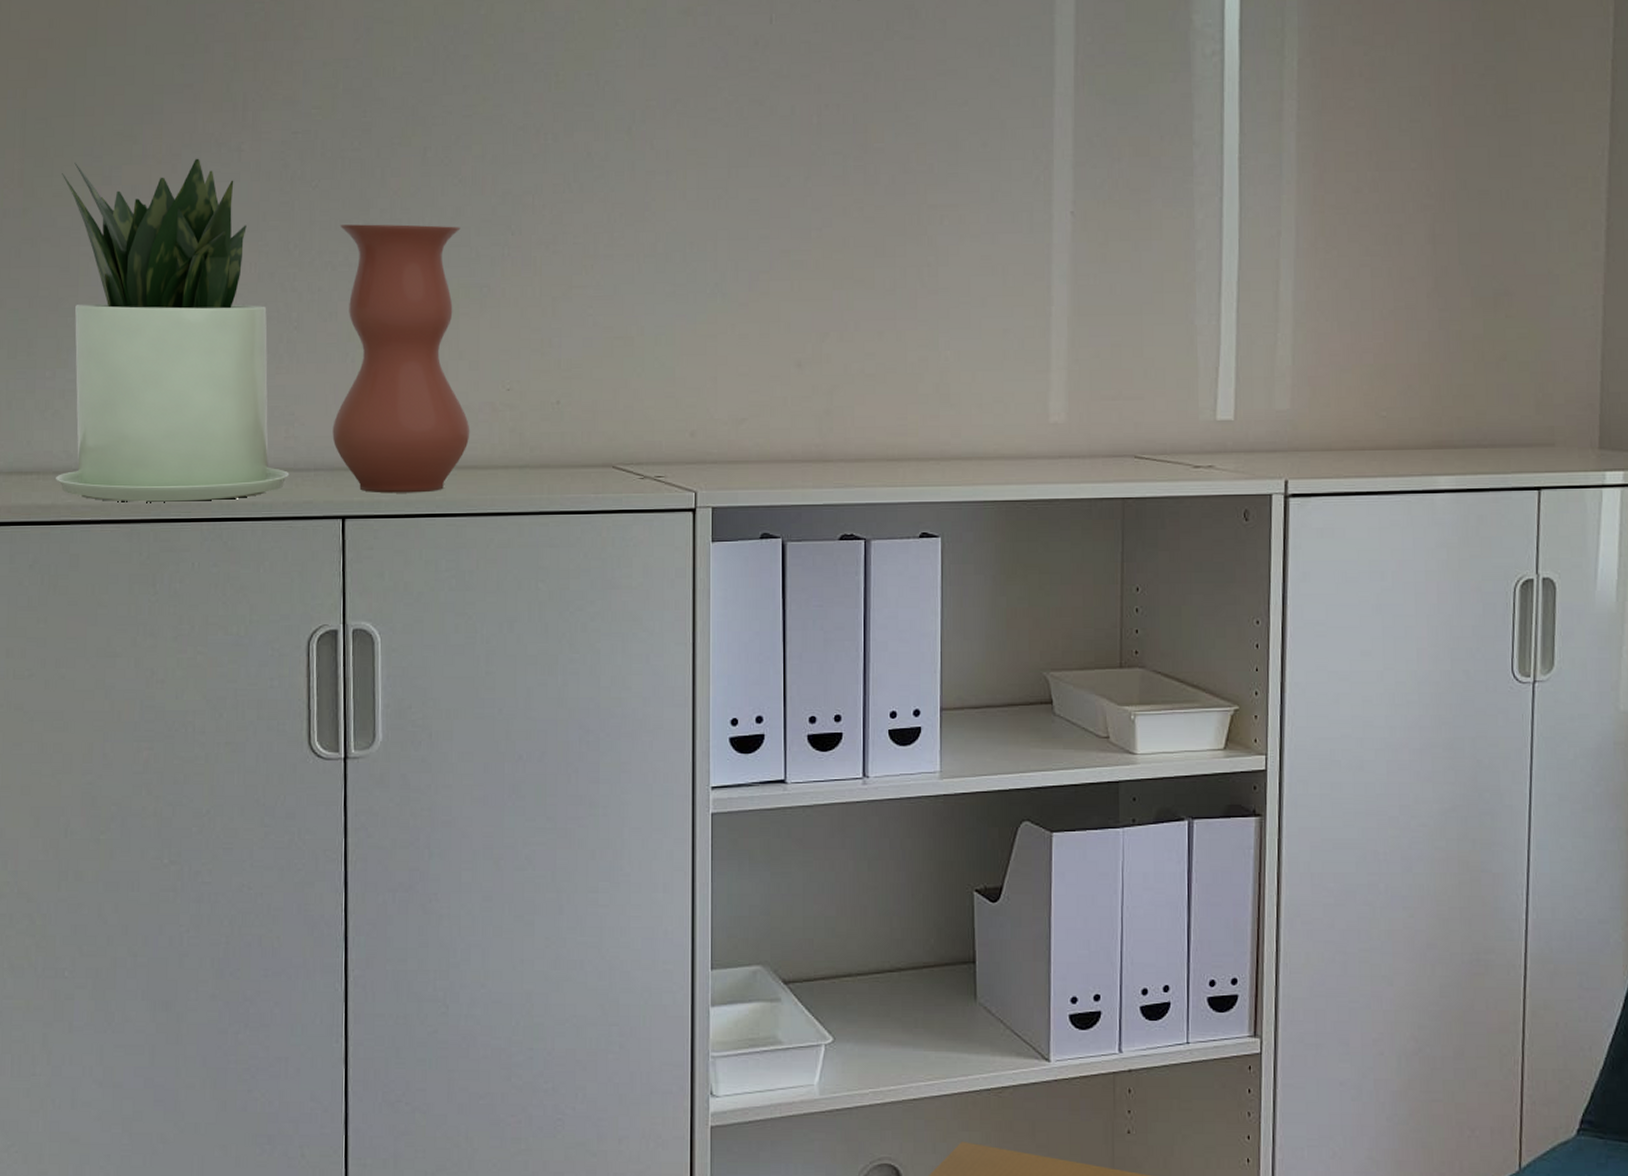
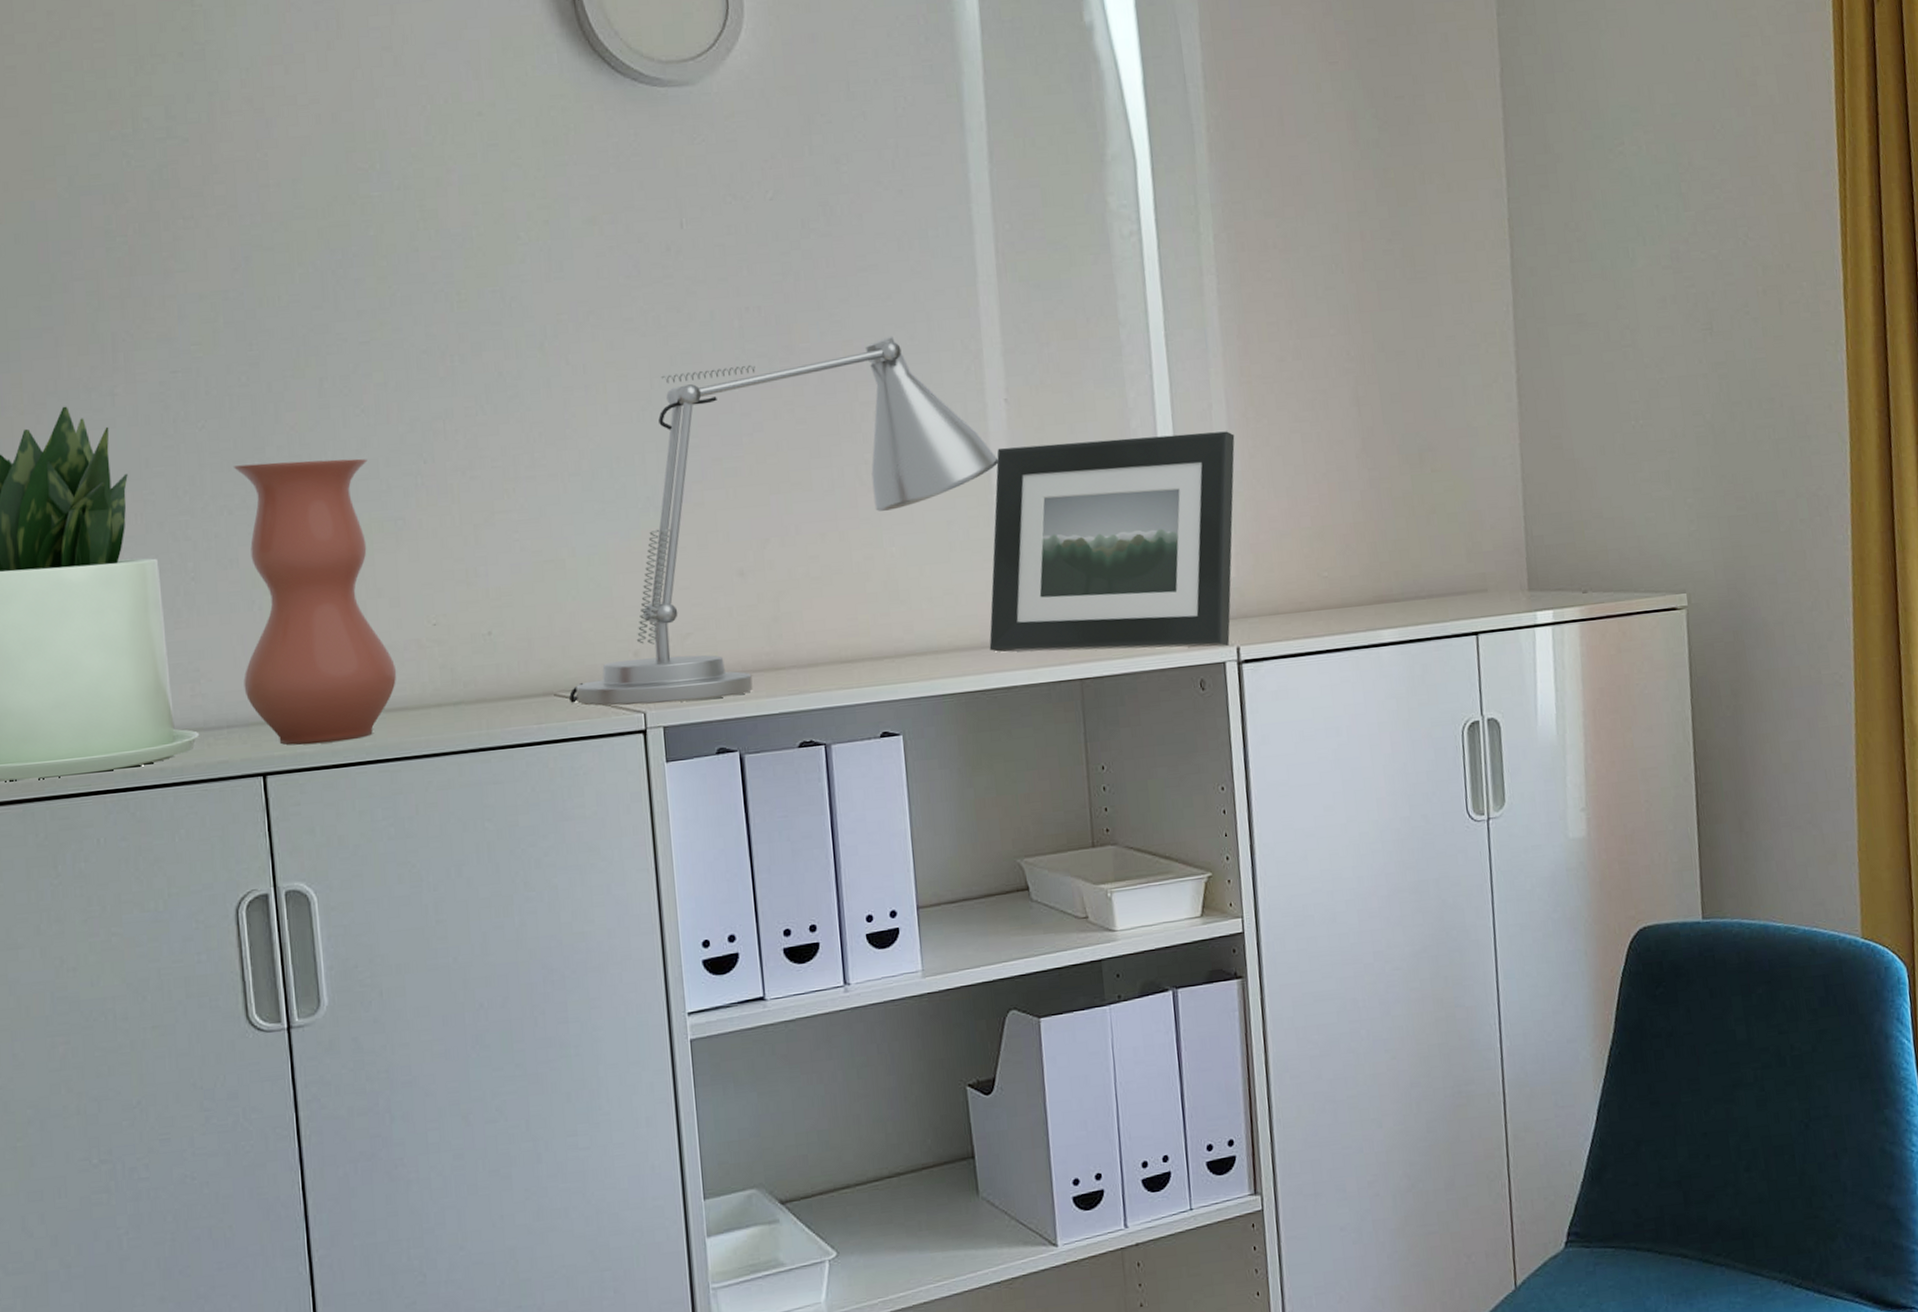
desk lamp: none [627,141,1060,485] -> present [569,335,999,706]
picture frame: none [1034,259,1302,478] -> present [989,431,1235,653]

